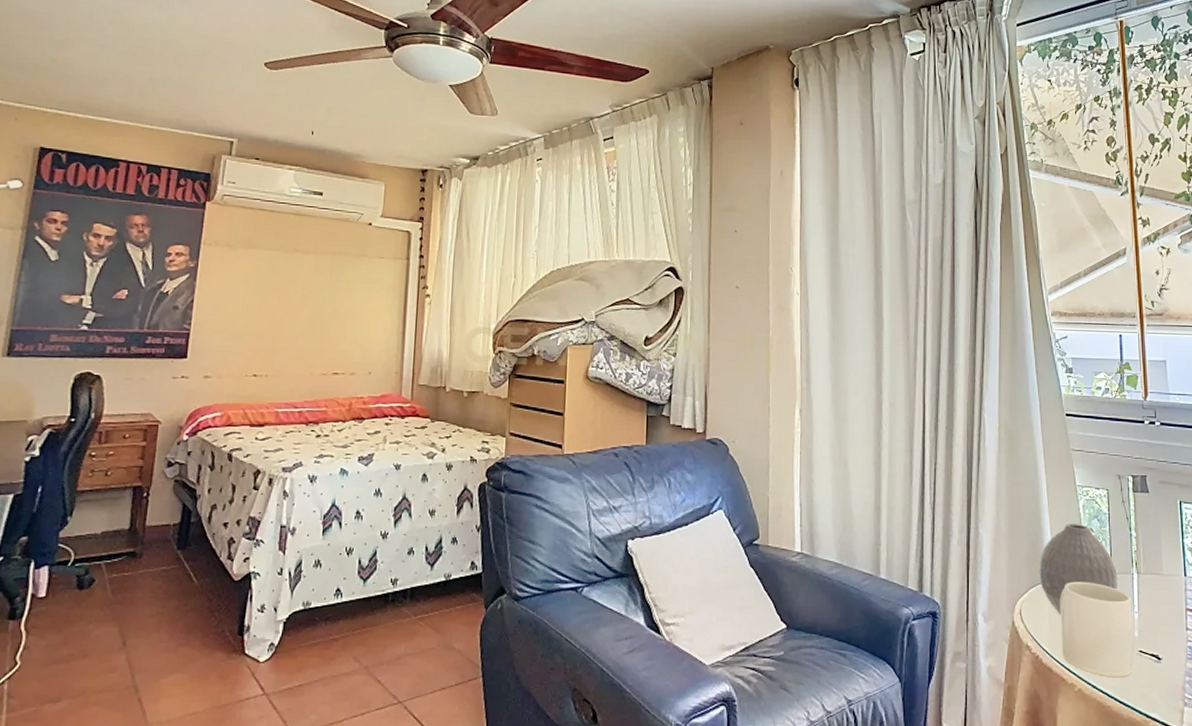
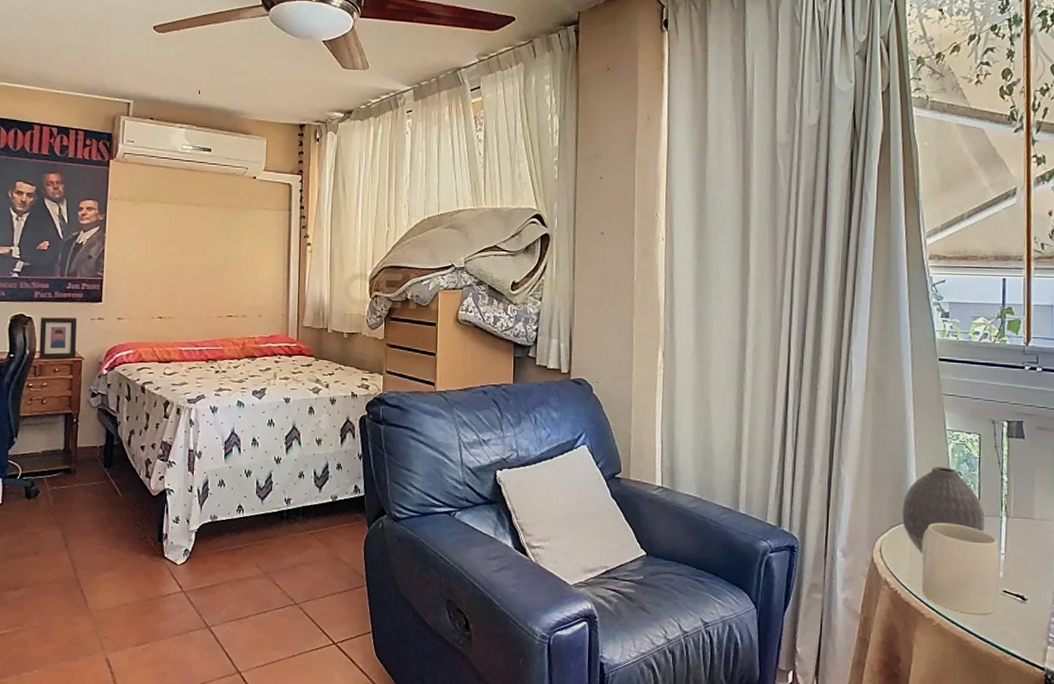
picture frame: none [106,375,156,424] -> present [39,317,77,359]

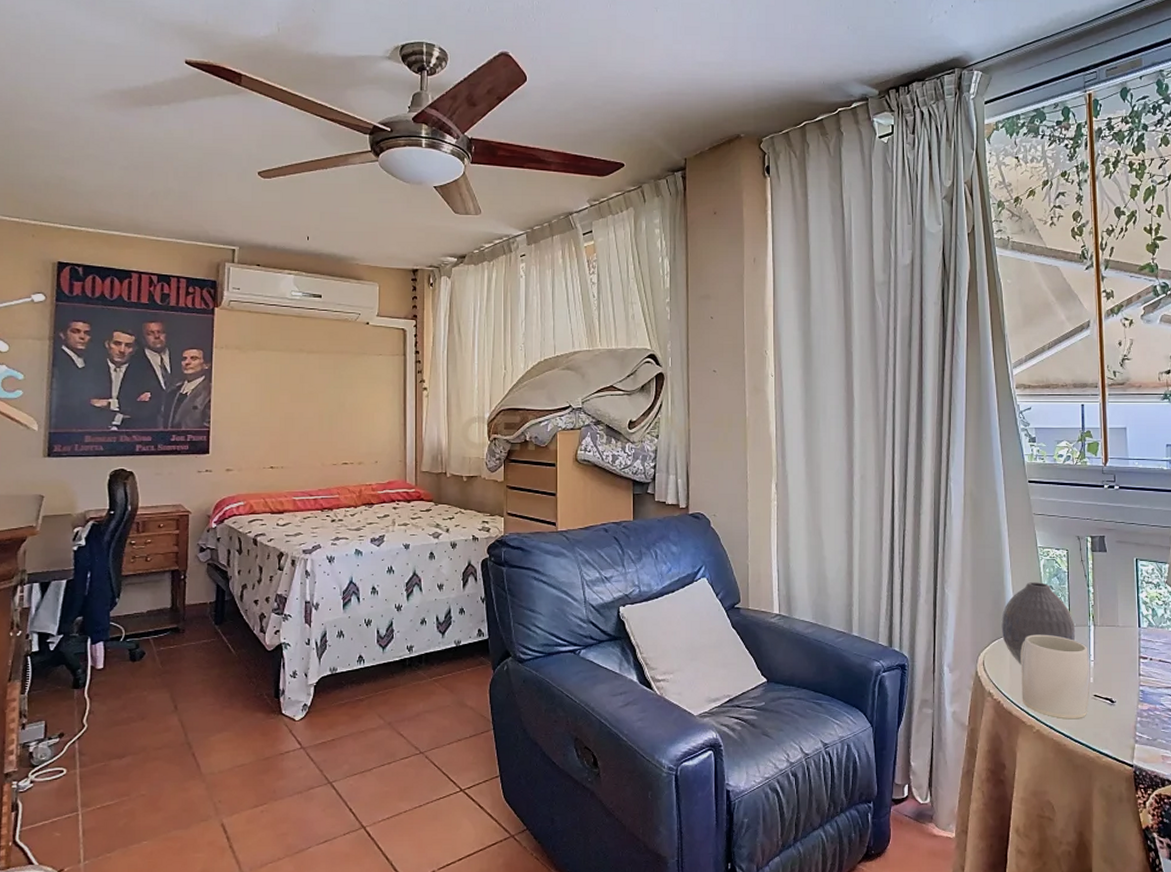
picture frame: present [39,317,77,359] -> none [142,471,183,515]

